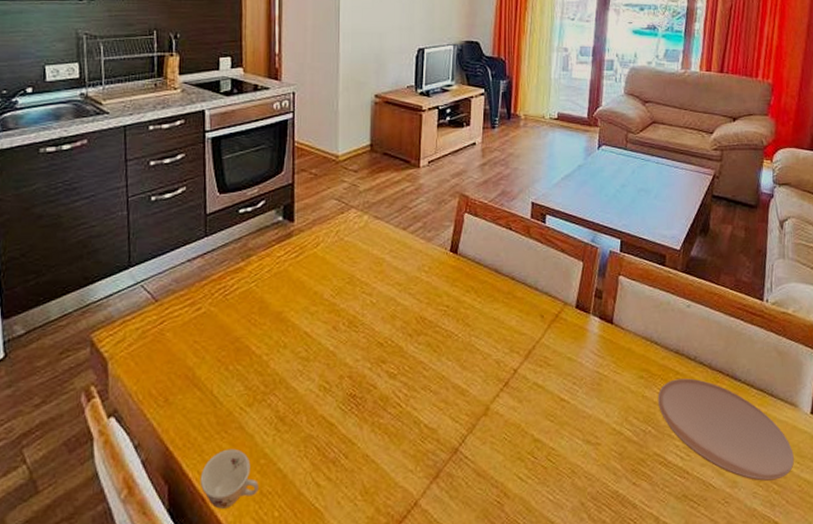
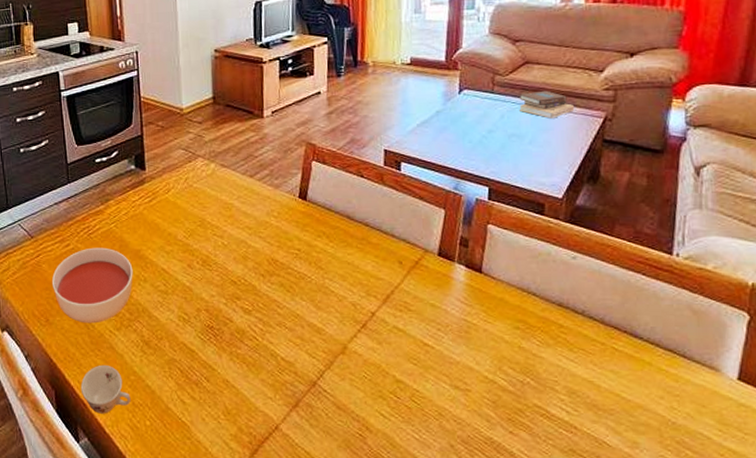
bowl: none [175,310,272,401] -> present [51,247,133,324]
books: none [647,149,691,175] -> present [519,90,575,119]
plate: present [657,378,794,481] -> none [537,332,714,446]

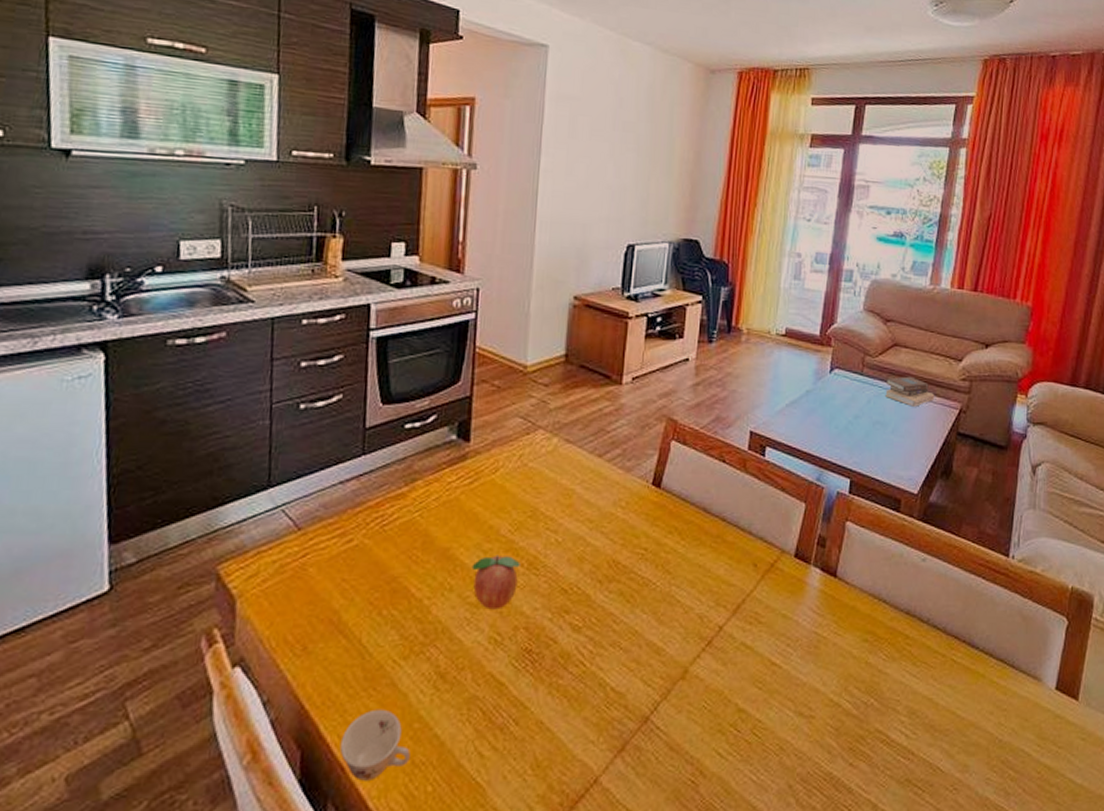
bowl: present [51,247,133,324] -> none [318,544,437,651]
fruit: none [159,254,196,296] -> present [471,554,520,610]

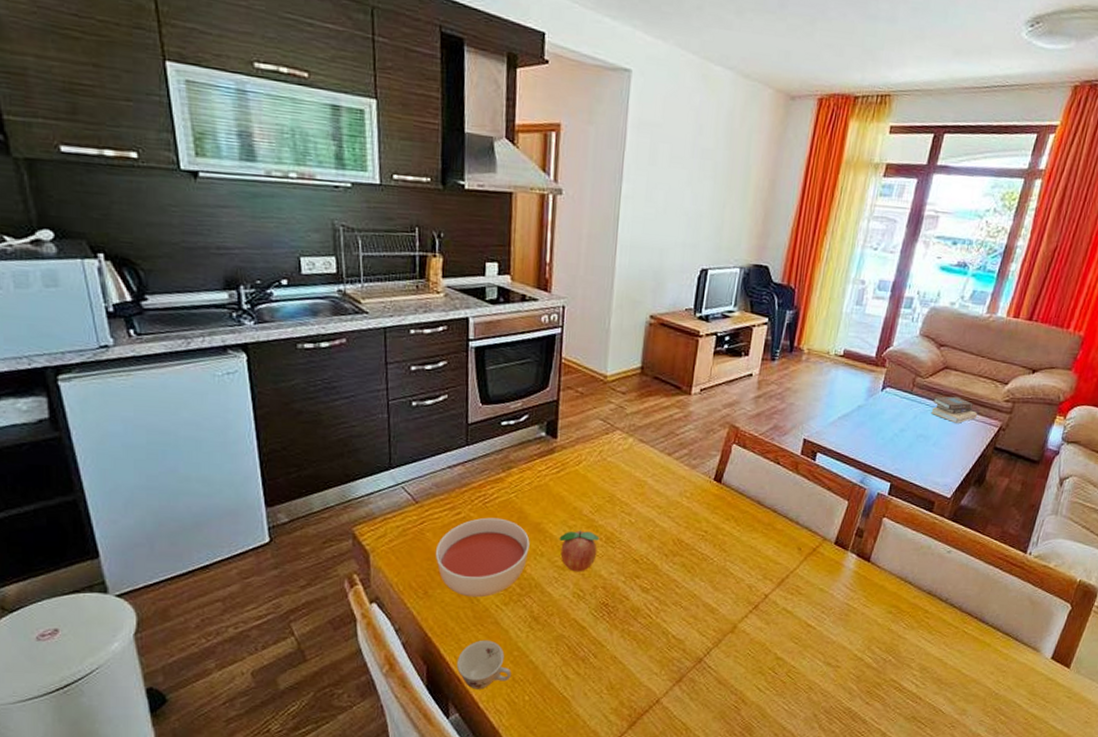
bowl: none [318,544,437,651] -> present [435,517,530,598]

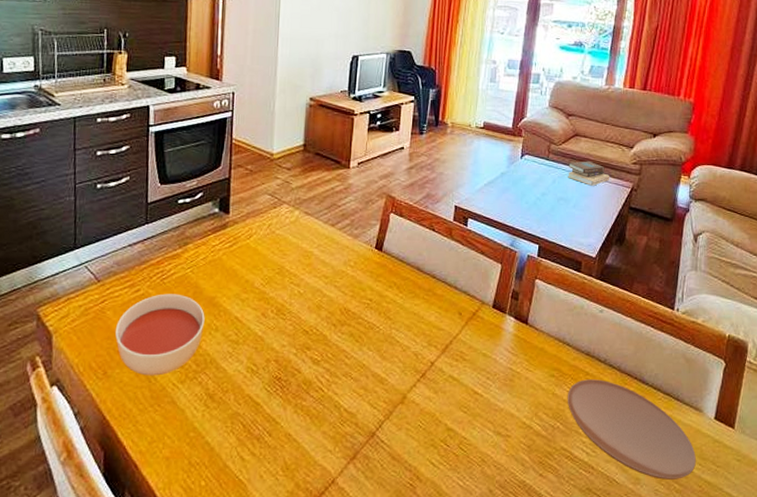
teacup: present [456,640,511,689] -> none [133,421,188,476]
fruit: present [559,530,600,572] -> none [232,303,271,346]
plate: none [902,617,1027,712] -> present [567,379,696,480]

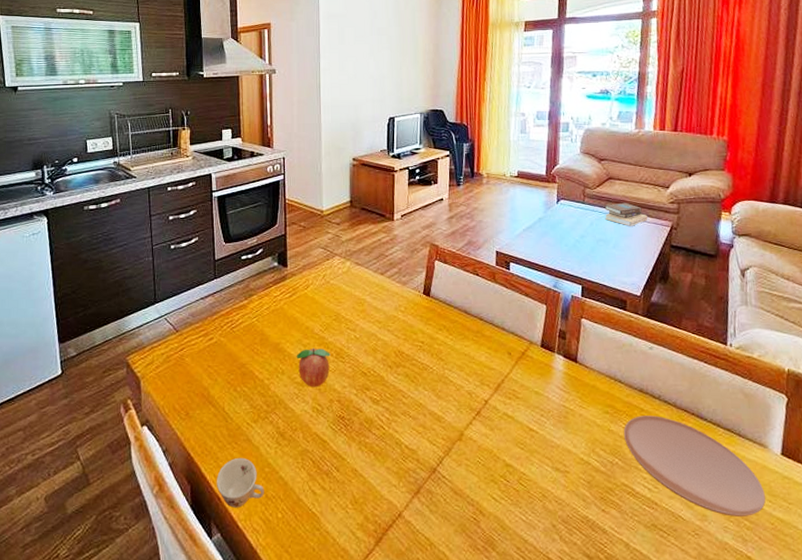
bowl: present [115,293,205,376] -> none [193,341,272,416]
teacup: none [133,421,188,476] -> present [216,457,264,508]
fruit: none [232,303,271,346] -> present [296,347,331,387]

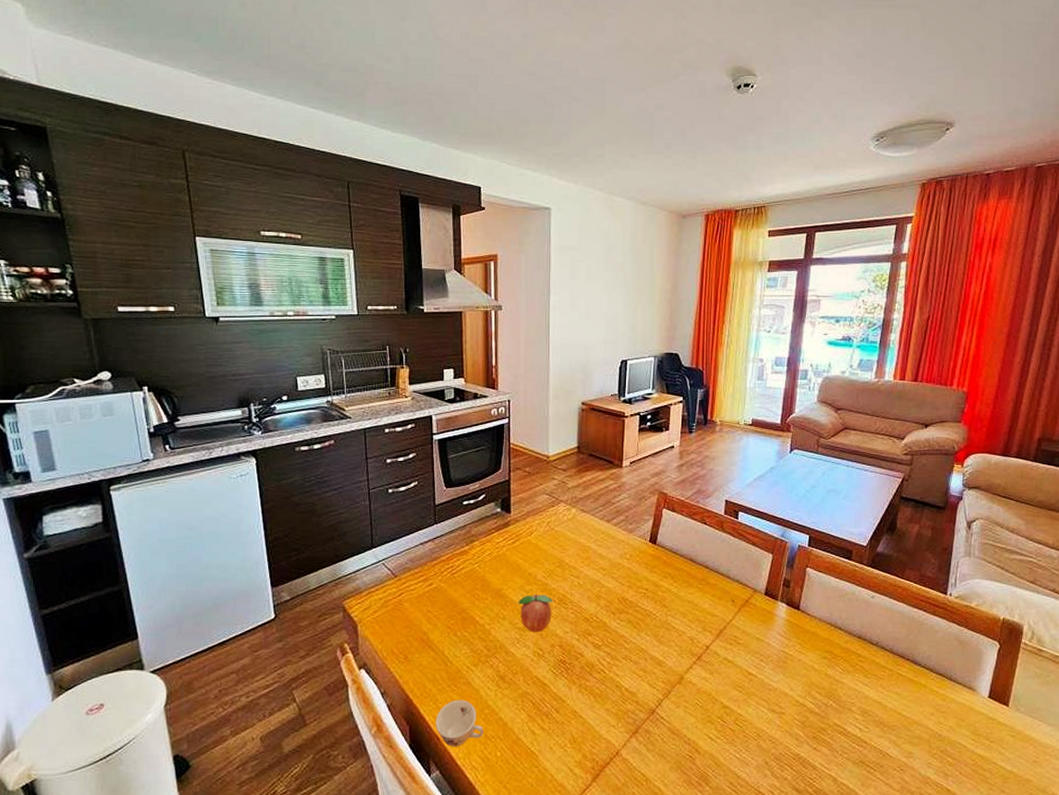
books: present [604,202,648,226] -> none [837,453,881,477]
plate: present [623,415,766,516] -> none [839,661,969,754]

